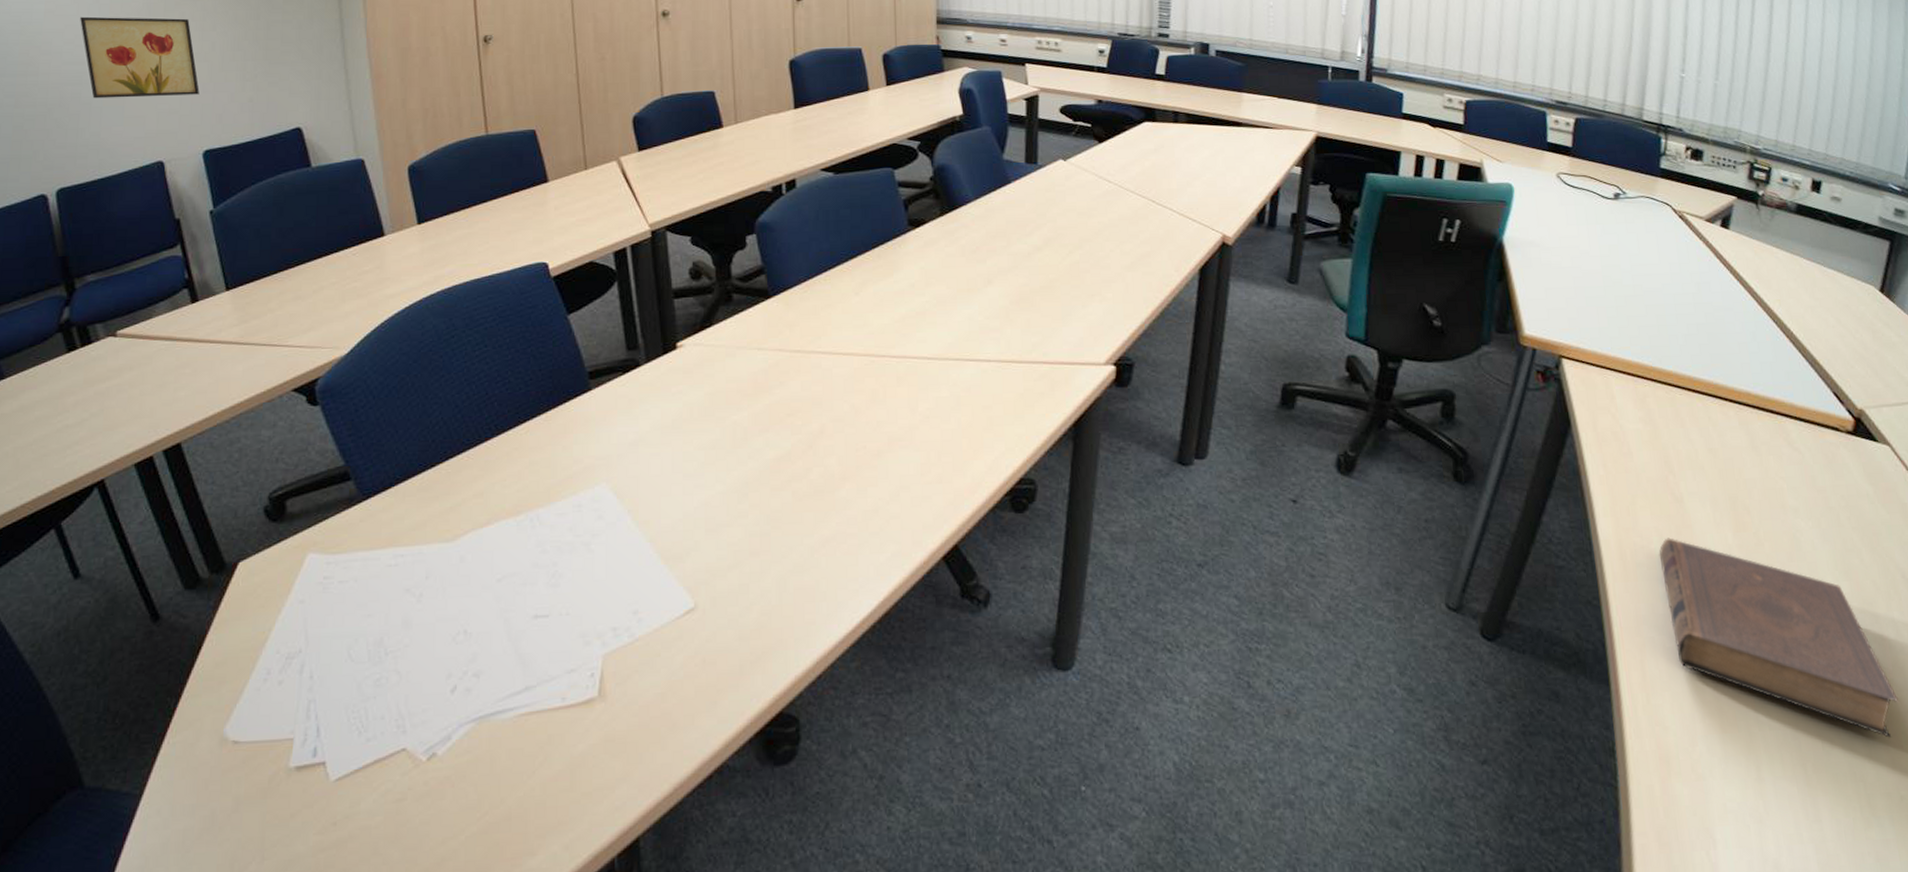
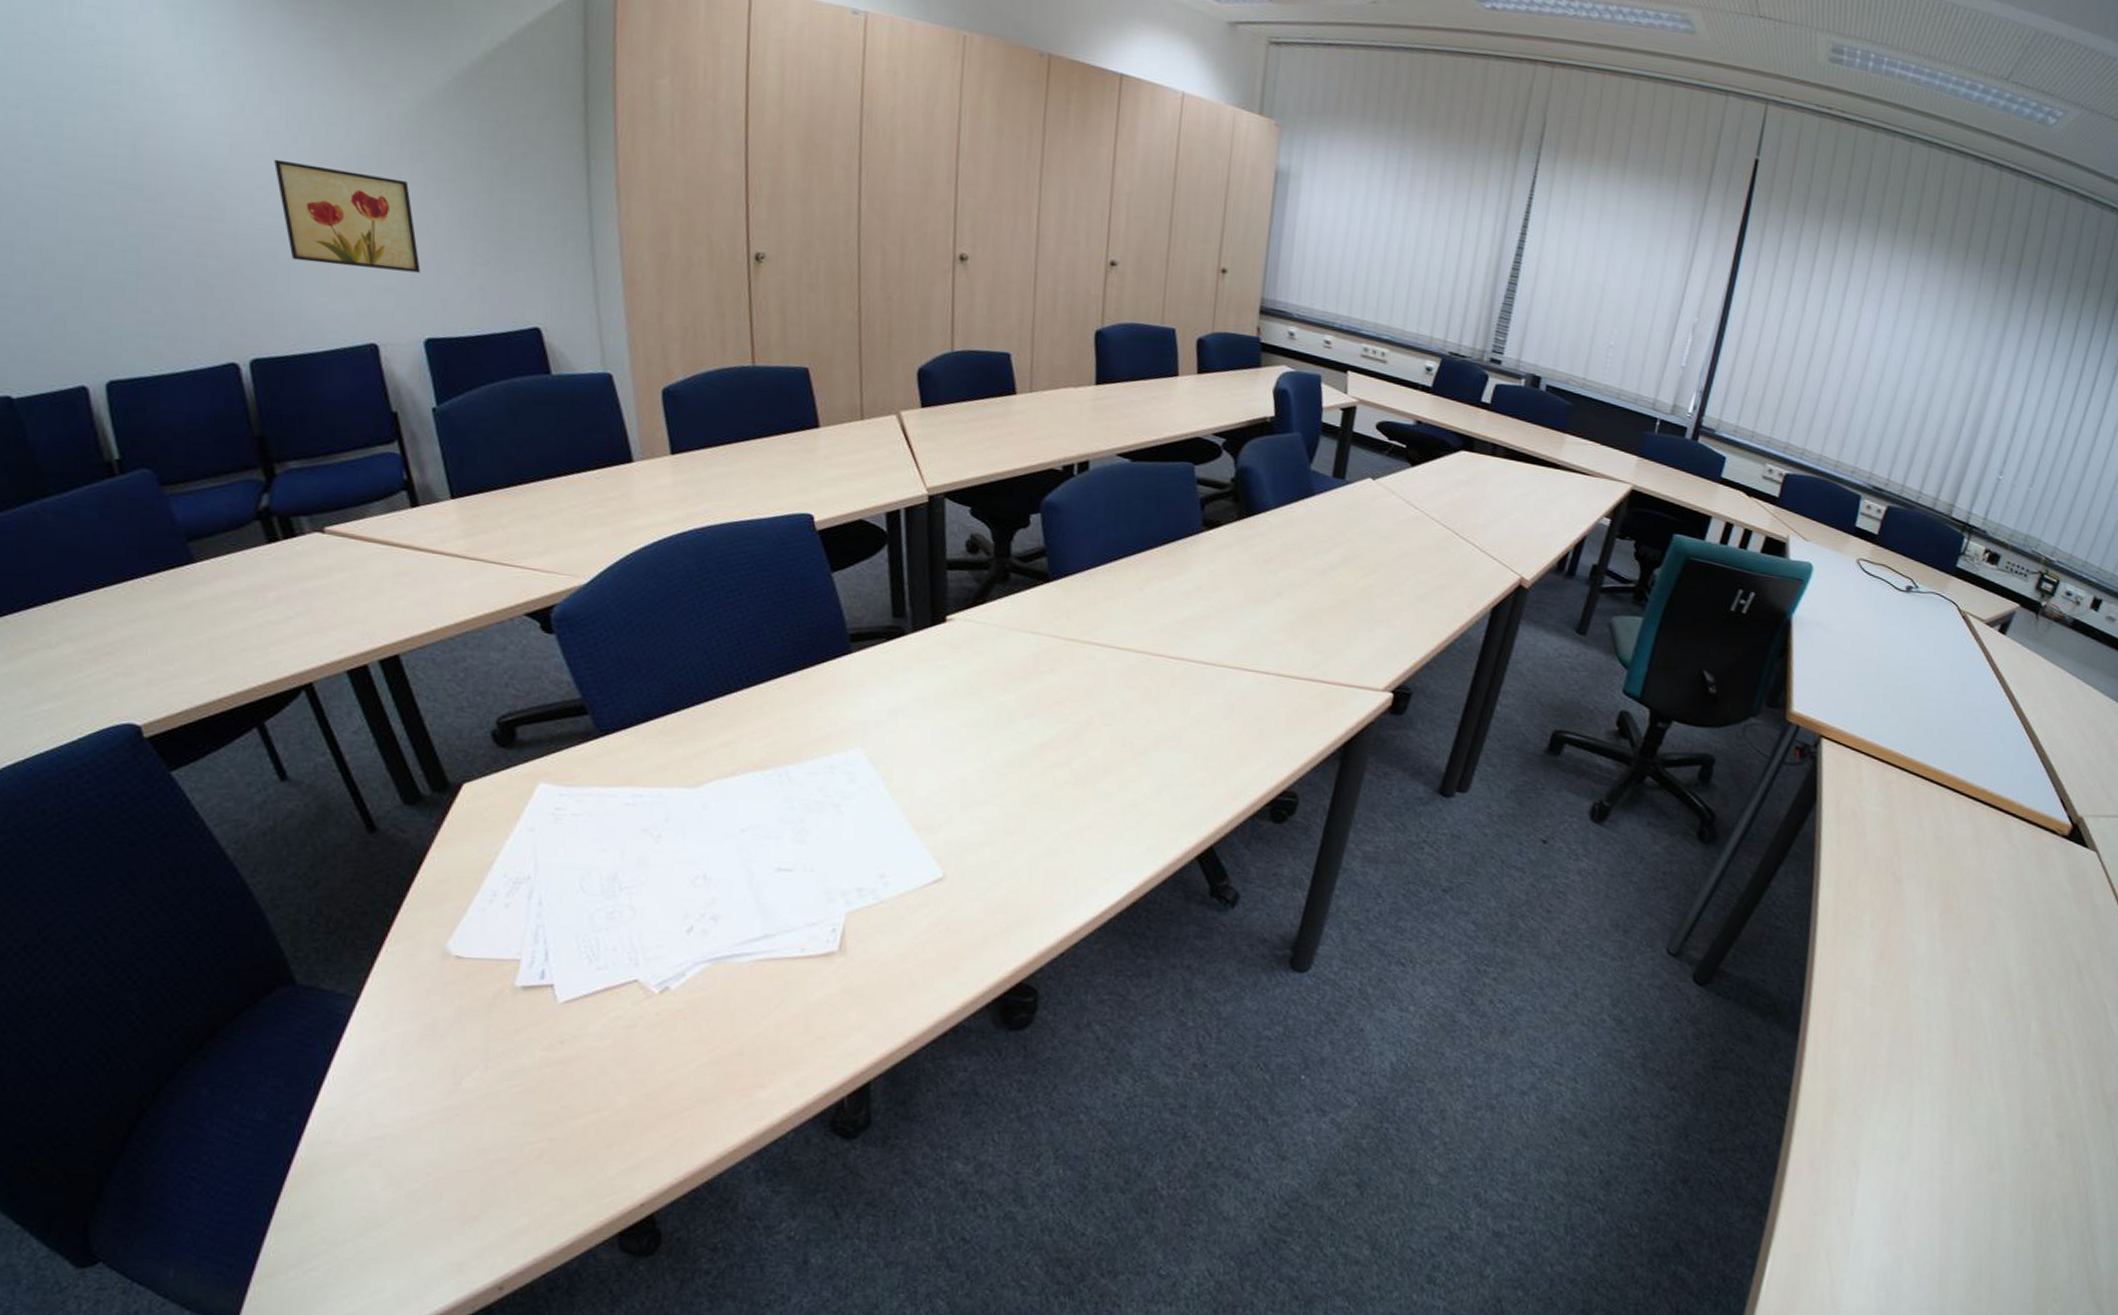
book: present [1659,537,1900,738] -> none [1864,912,2046,1101]

